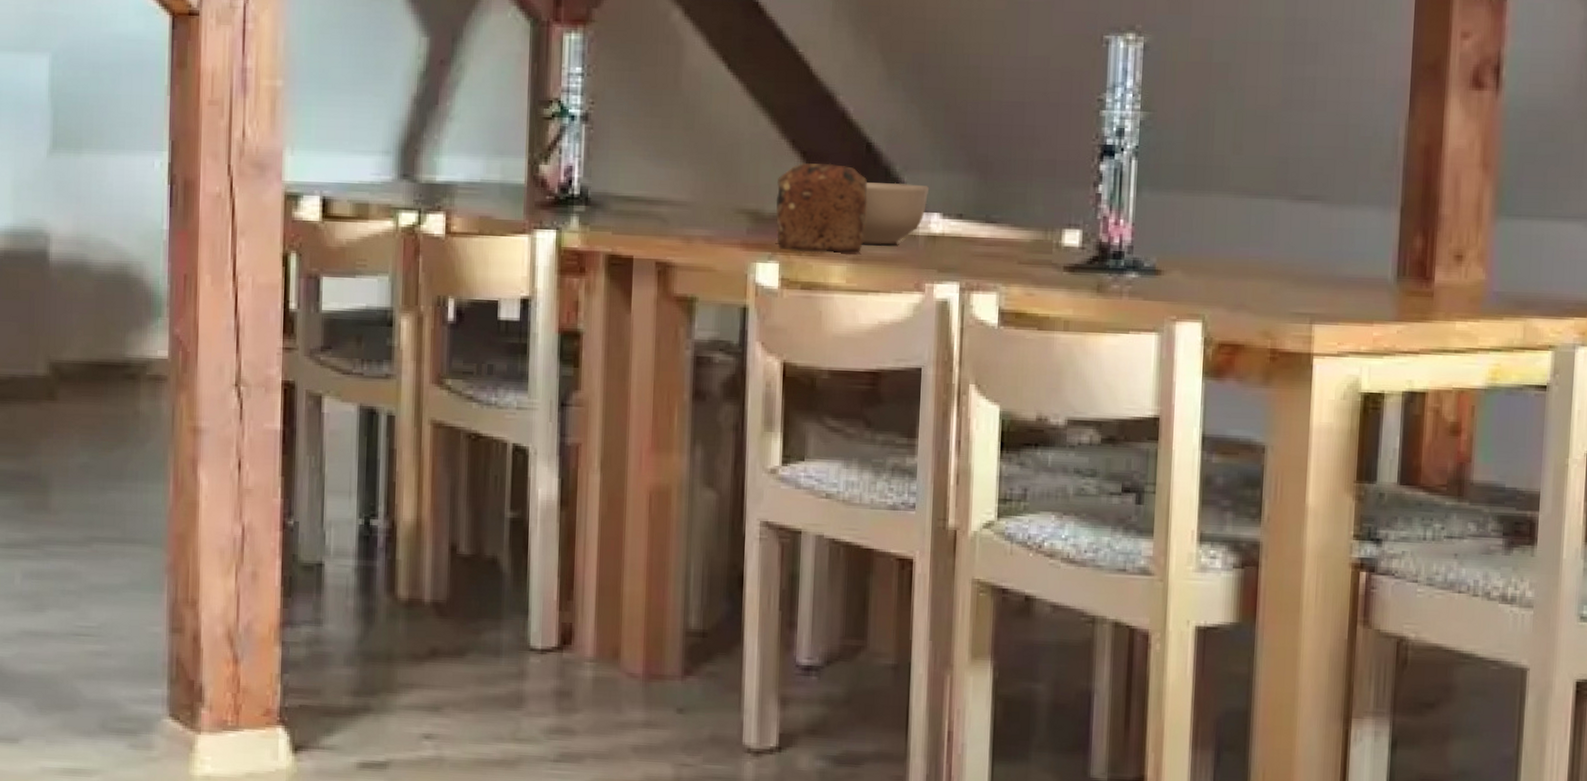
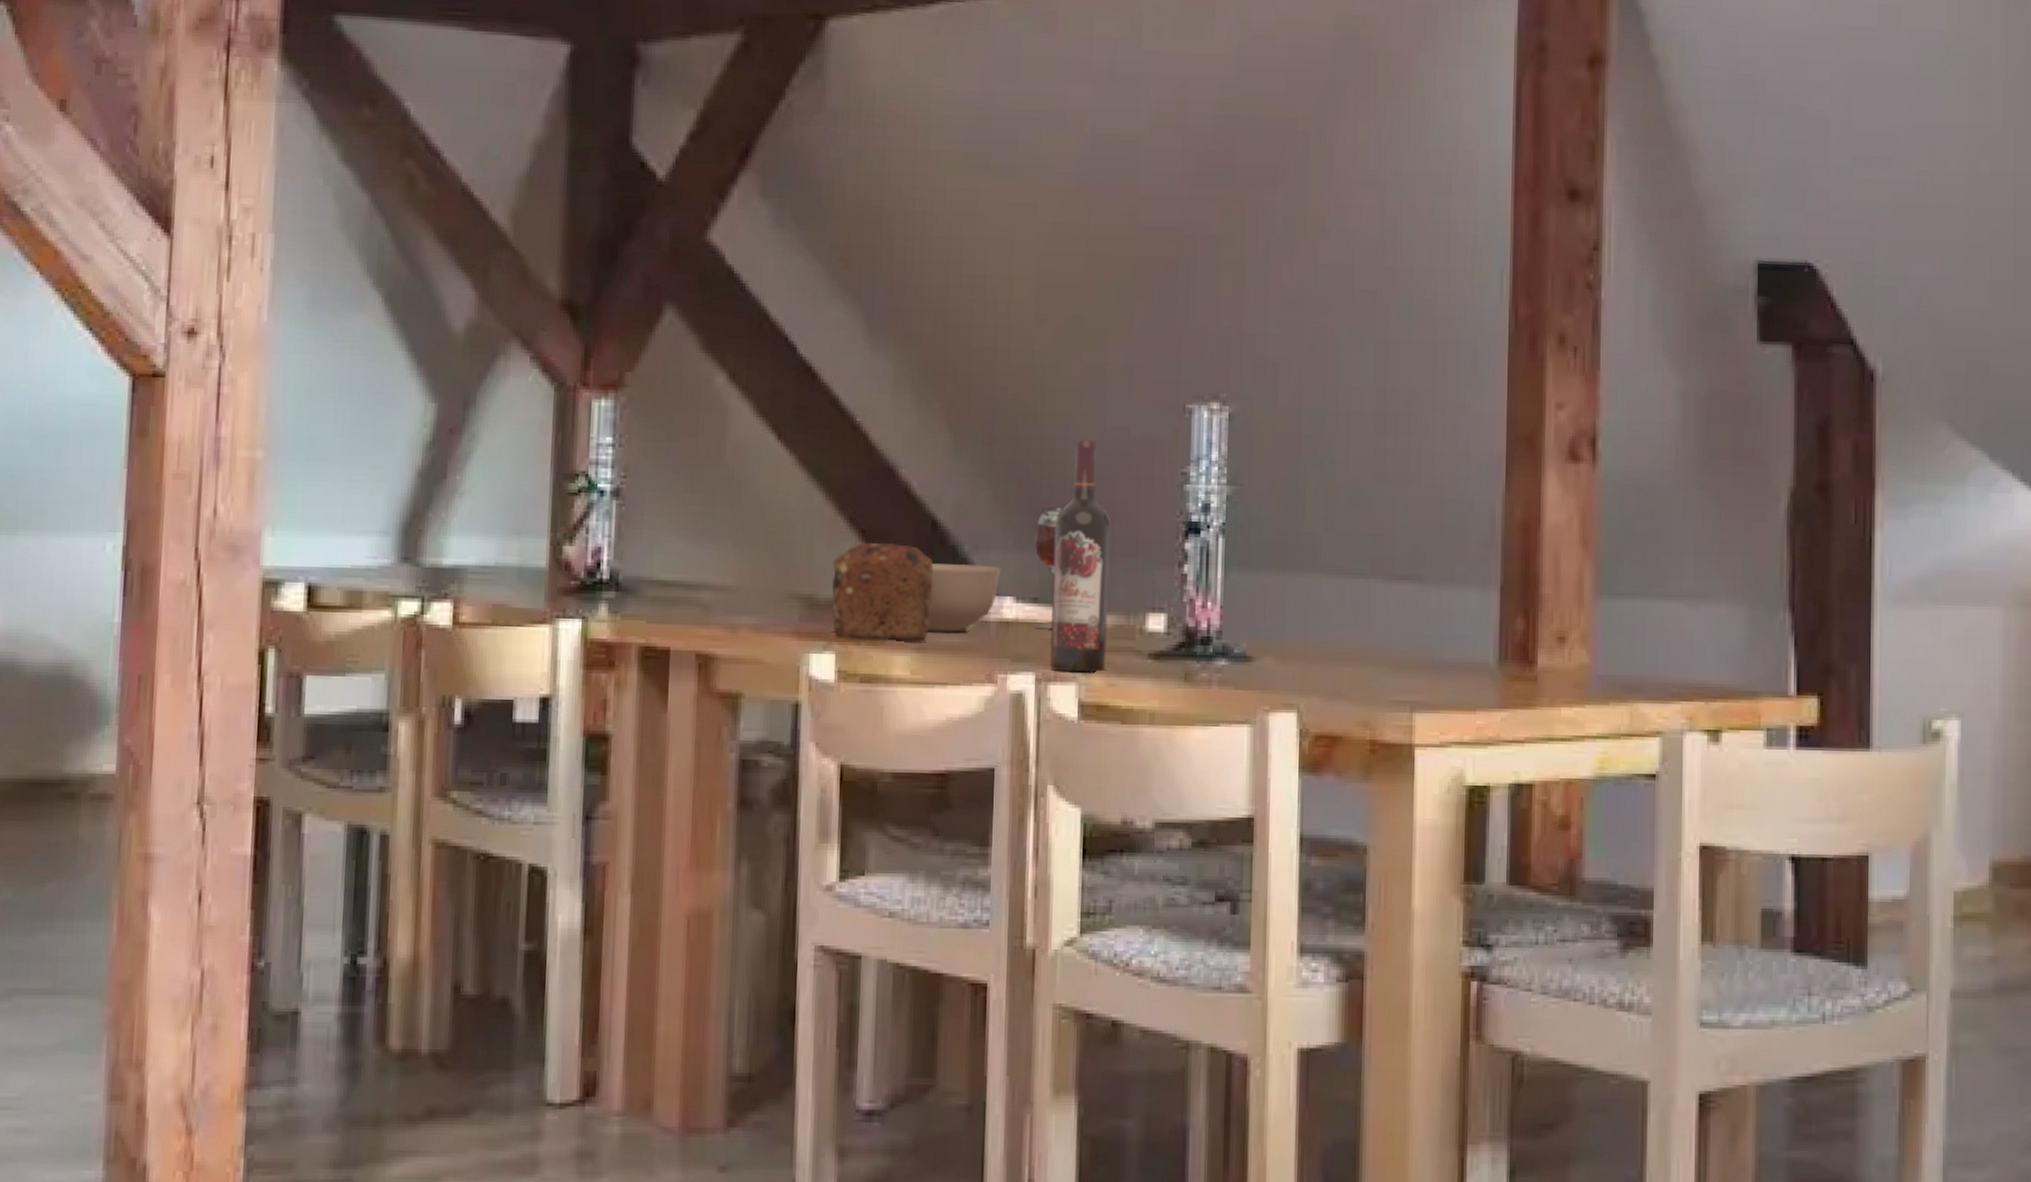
wineglass: none [959,131,986,243] -> present [1034,507,1062,629]
wine bottle: none [973,69,1032,283] -> present [1050,440,1111,673]

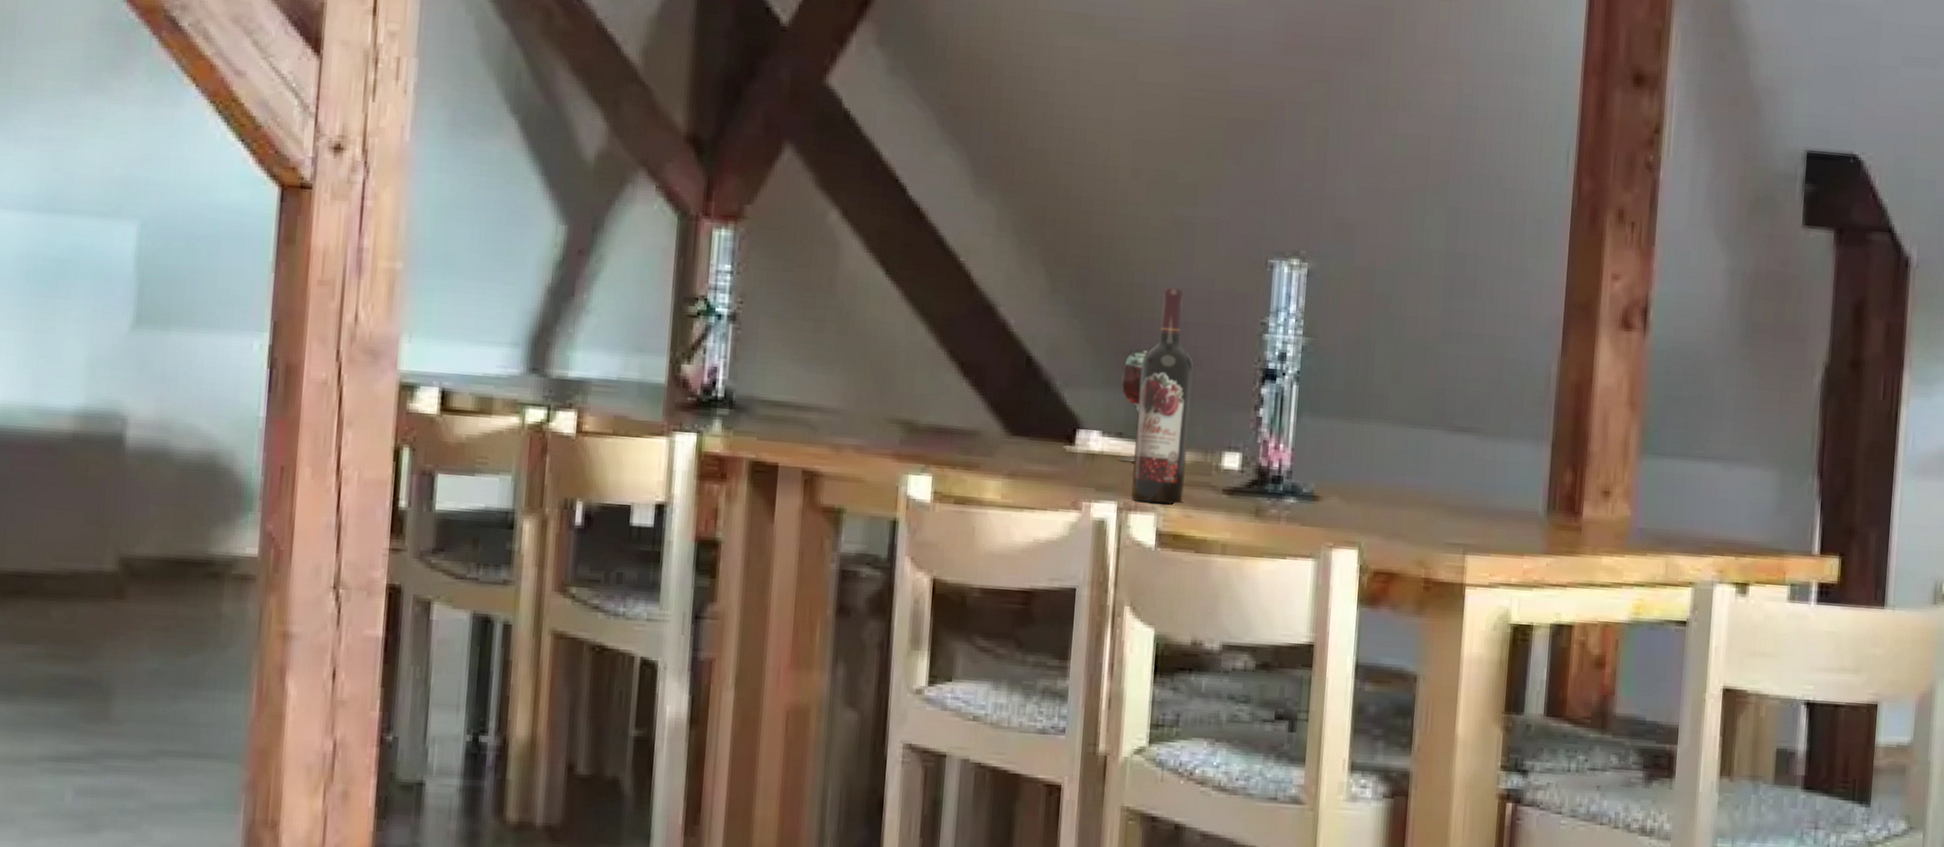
bread loaf: present [831,542,933,643] -> none [930,373,1026,469]
bowl: present [927,563,1002,633] -> none [1019,397,1090,462]

